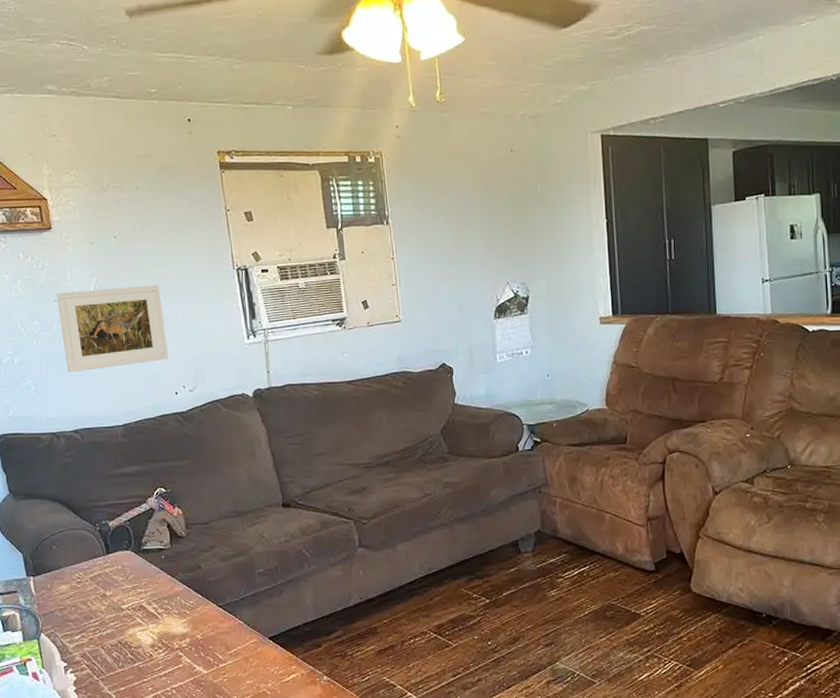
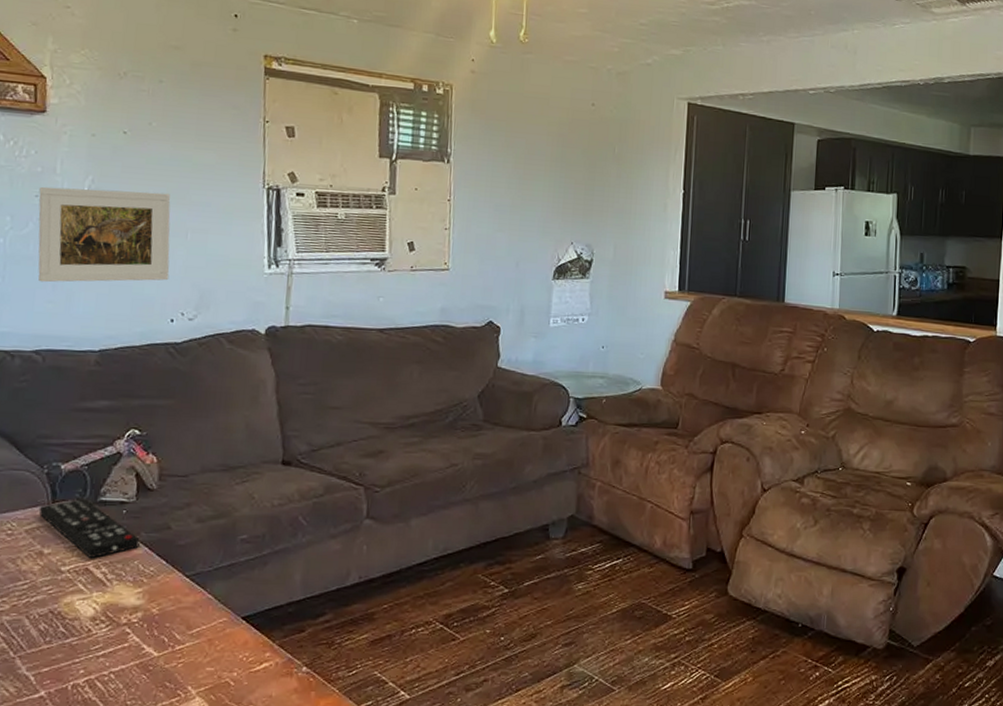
remote control: none [97,548,179,598] -> present [38,497,140,559]

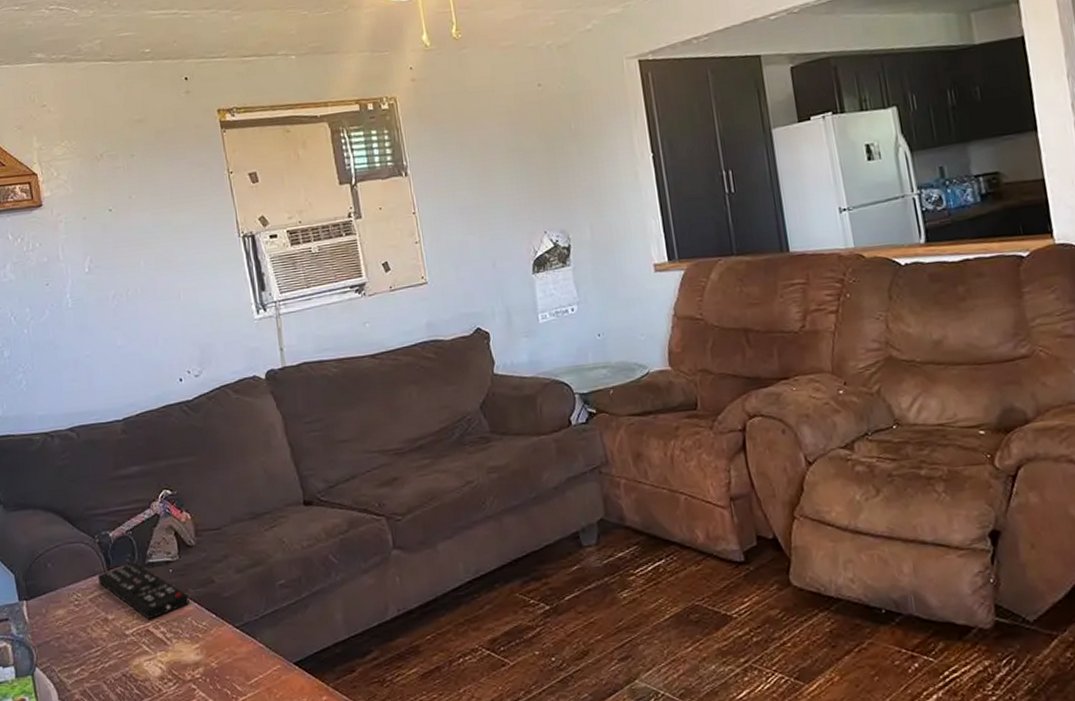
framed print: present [37,186,171,283] -> none [48,259,171,364]

